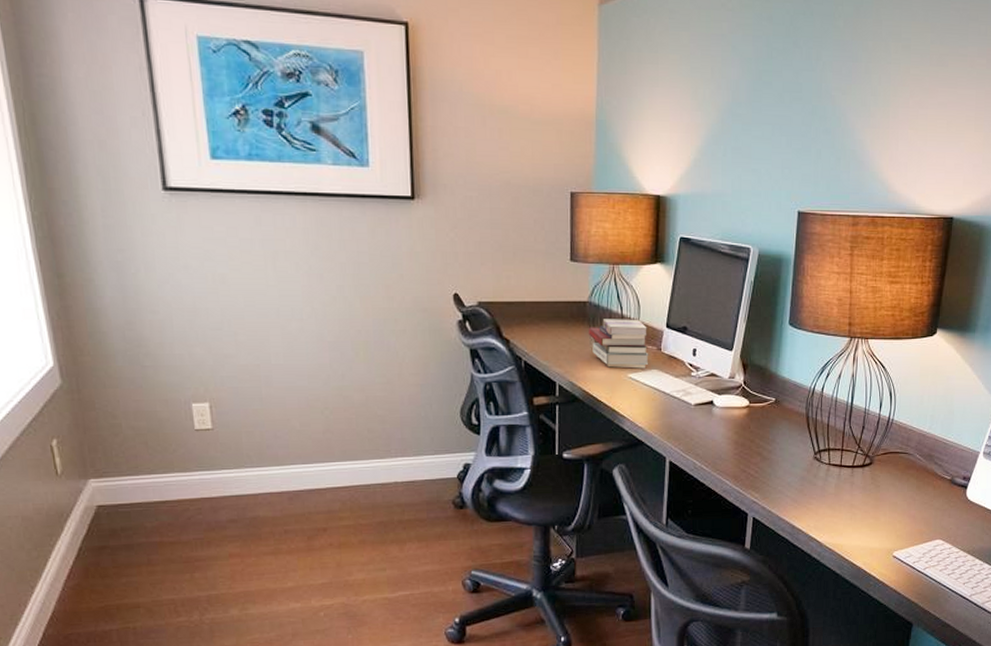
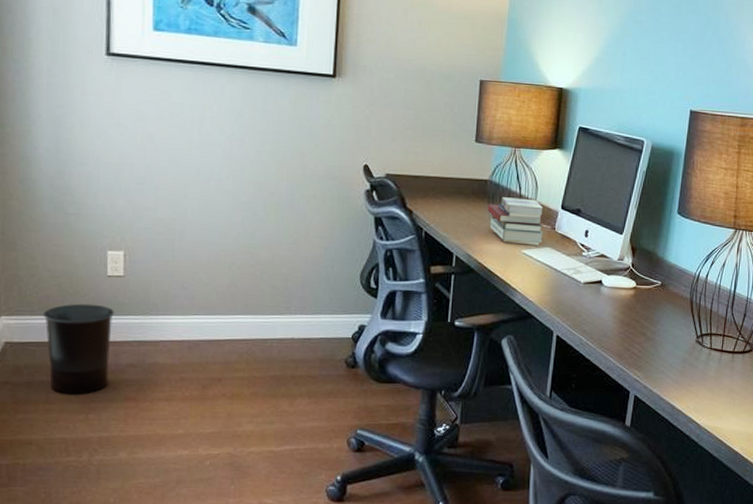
waste bin: none [133,460,210,555] -> present [43,303,115,394]

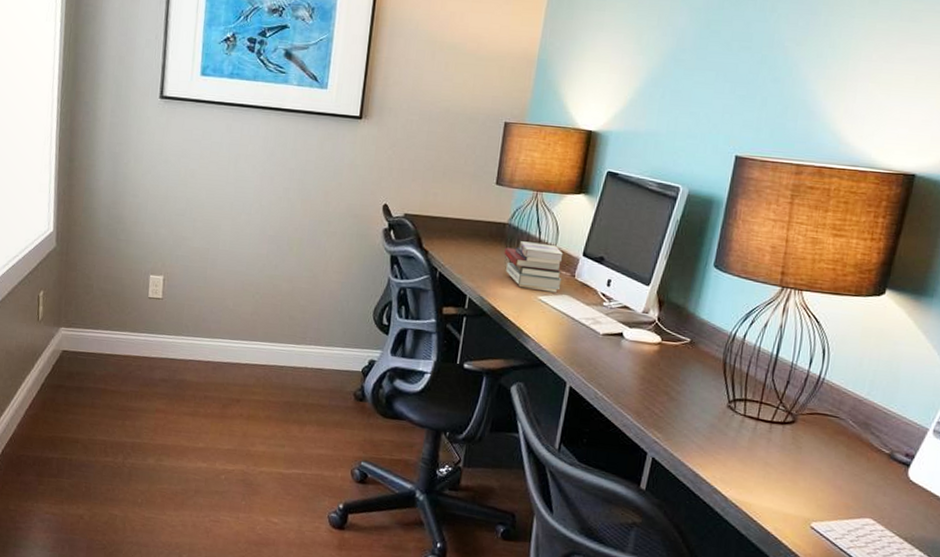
waste bin: present [43,303,115,394] -> none [94,320,153,403]

